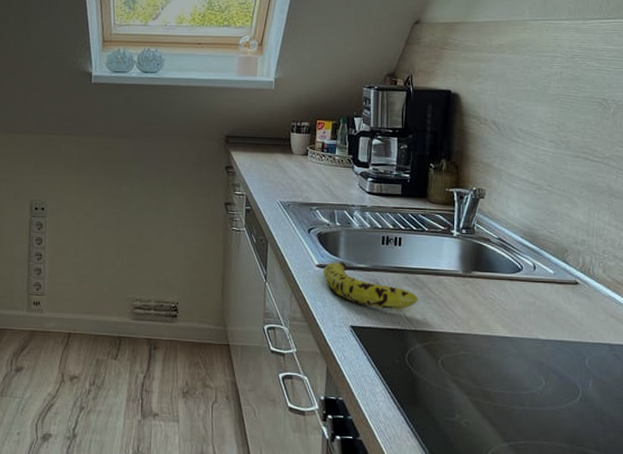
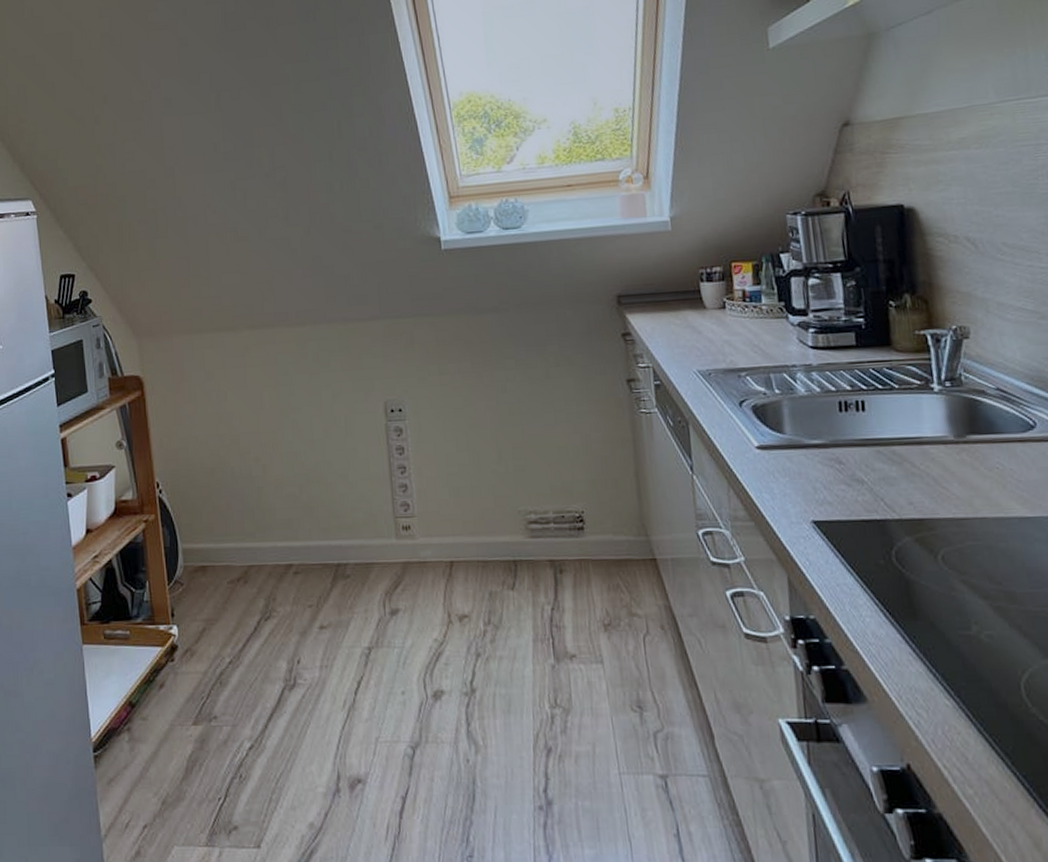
fruit: present [323,262,418,309] -> none [765,440,899,495]

